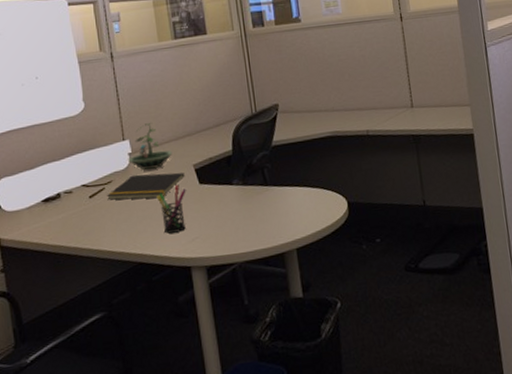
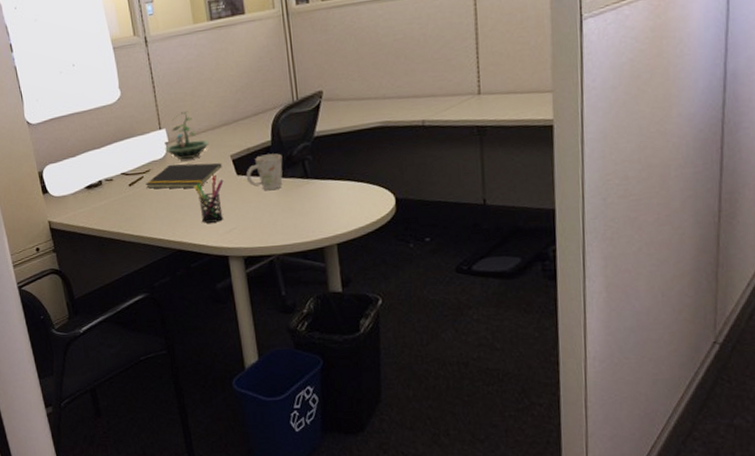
mug: none [208,162,244,198] -> present [246,153,283,190]

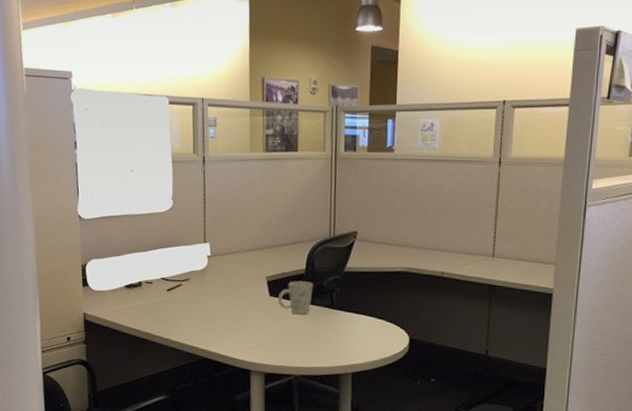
notepad: present [146,162,222,189] -> none [183,276,257,302]
terrarium: present [165,111,209,159] -> none [206,230,248,274]
pen holder: present [194,174,224,223] -> none [228,292,256,337]

